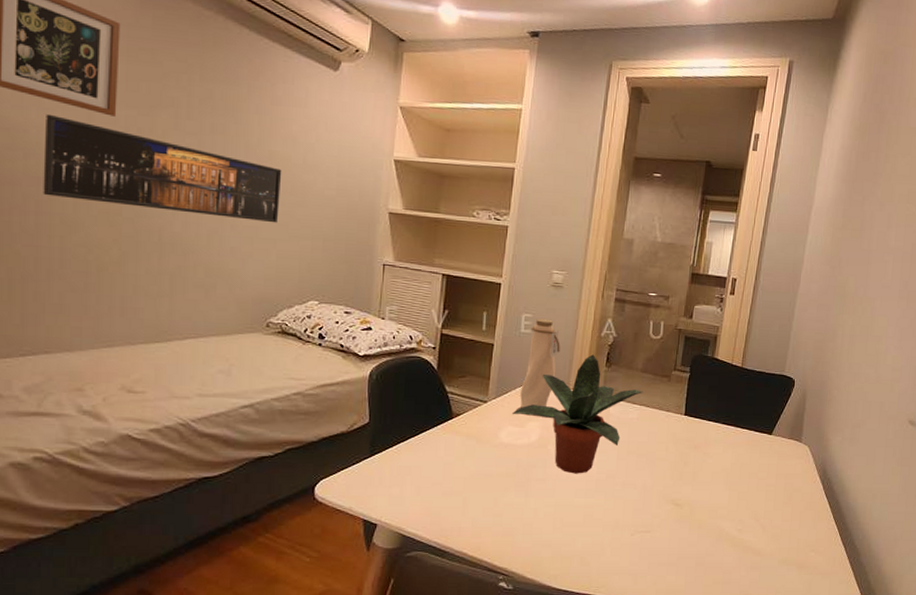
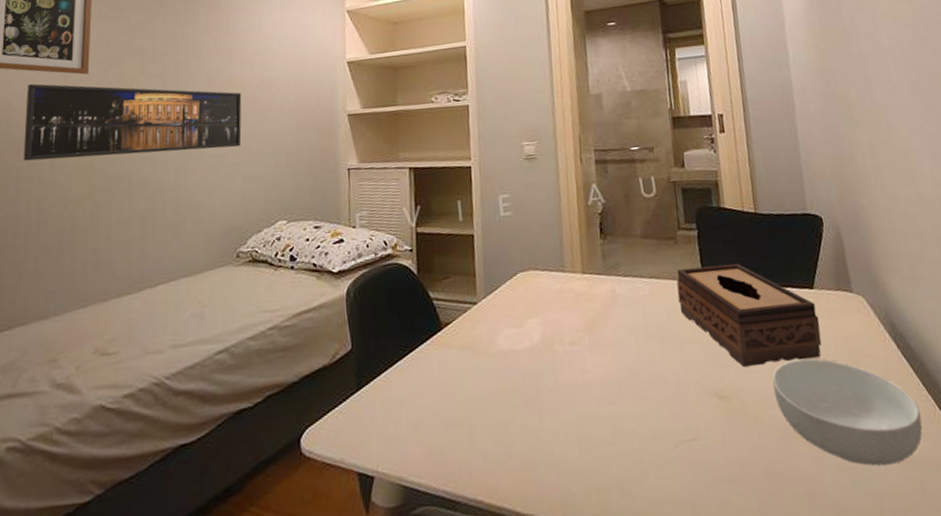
potted plant: present [513,354,643,474] -> none [507,227,649,377]
water bottle: present [520,319,560,408] -> none [510,196,547,304]
tissue box: none [659,402,769,487] -> present [676,263,822,367]
cereal bowl: none [719,485,825,568] -> present [772,358,923,466]

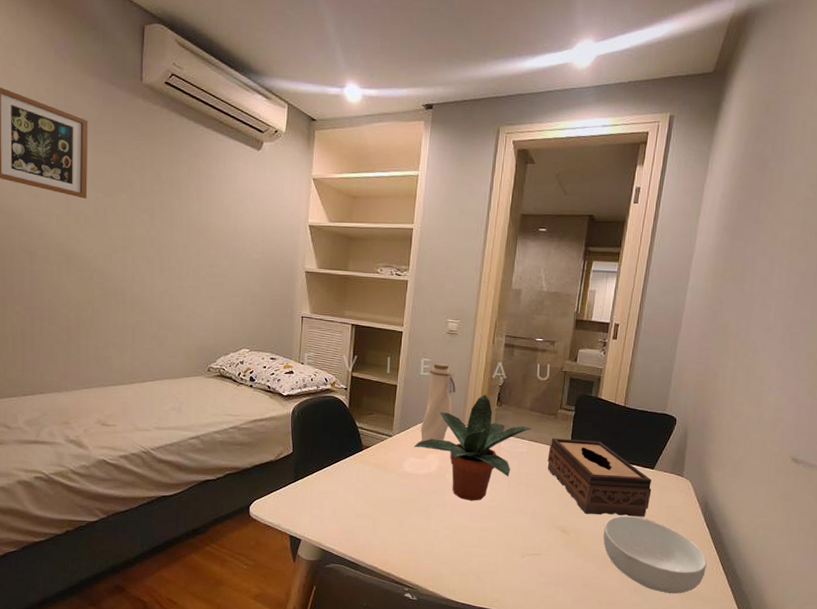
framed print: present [23,83,242,162] -> none [34,199,217,284]
potted plant: none [507,227,649,377] -> present [414,394,531,501]
water bottle: none [510,196,547,304] -> present [421,363,456,442]

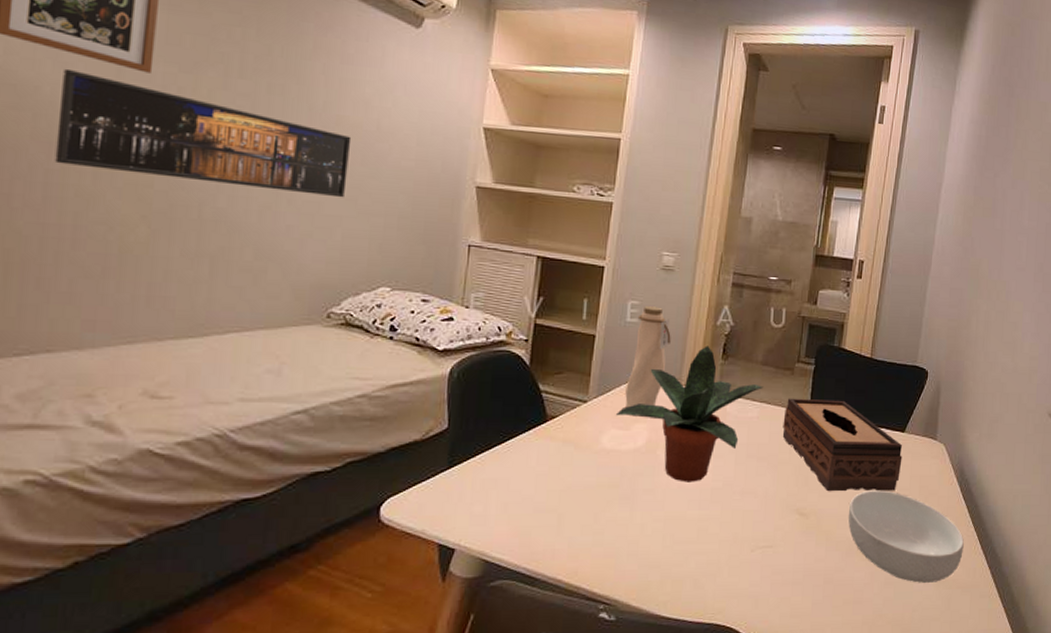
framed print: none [34,199,217,284] -> present [55,68,352,198]

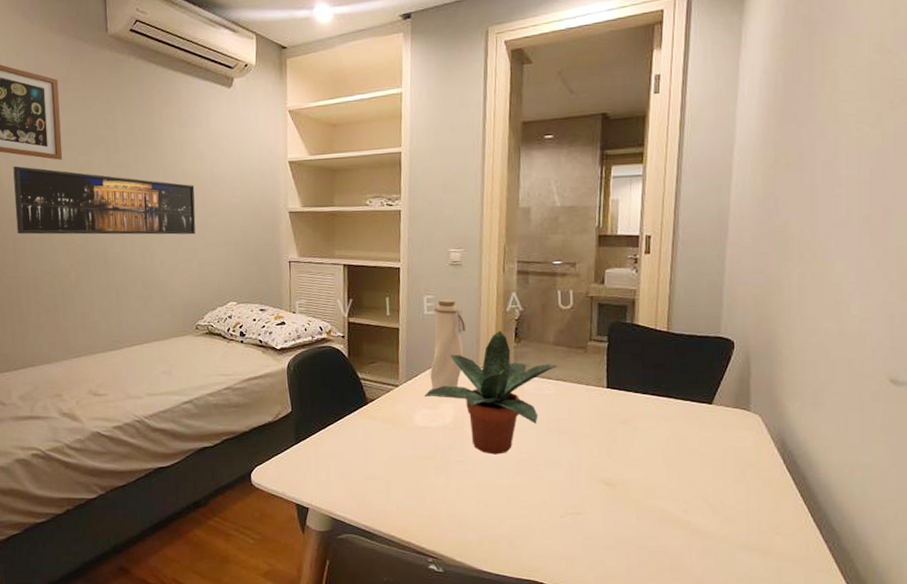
tissue box: present [782,398,903,492] -> none [580,375,712,463]
cereal bowl: present [848,490,964,583] -> none [658,462,792,554]

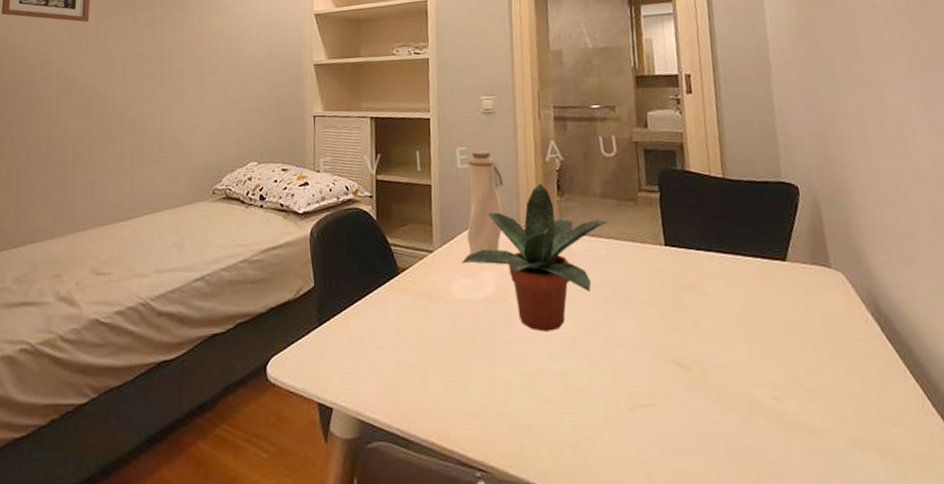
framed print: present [13,165,196,235] -> none [35,29,219,99]

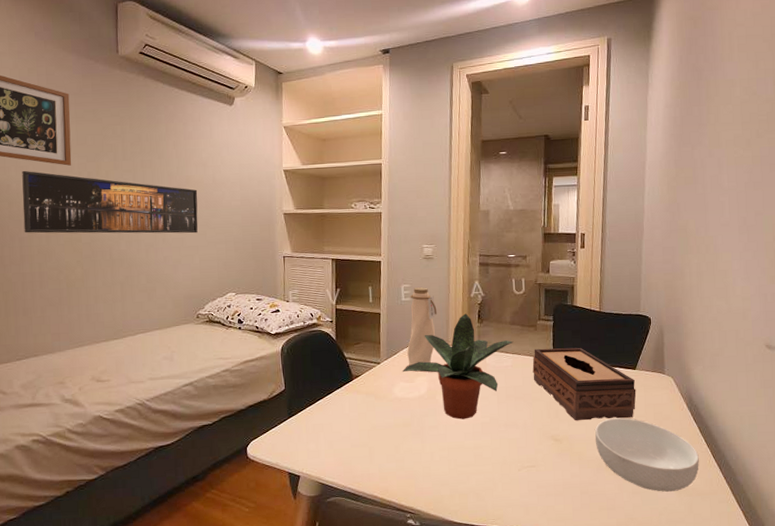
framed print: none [35,29,219,99] -> present [22,170,198,234]
tissue box: none [636,229,794,337] -> present [532,347,636,421]
cereal bowl: none [737,333,908,454] -> present [595,417,699,492]

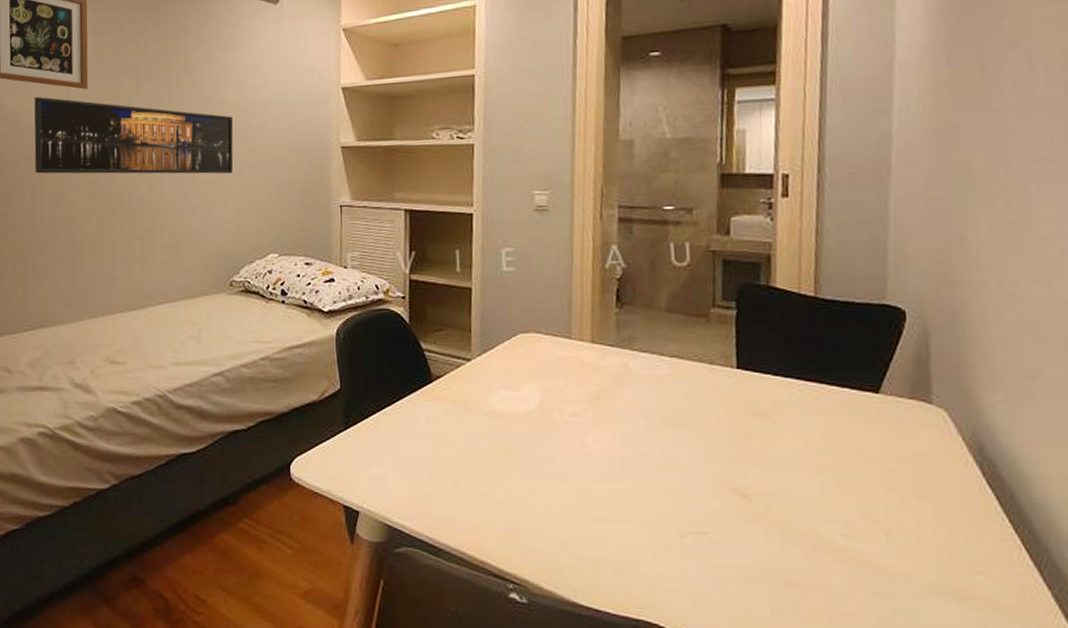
potted plant: present [403,313,514,420] -> none [503,293,672,451]
water bottle: present [407,287,437,366] -> none [510,252,554,366]
tissue box: present [532,347,636,421] -> none [702,351,881,471]
cereal bowl: present [595,417,699,492] -> none [808,469,999,600]

